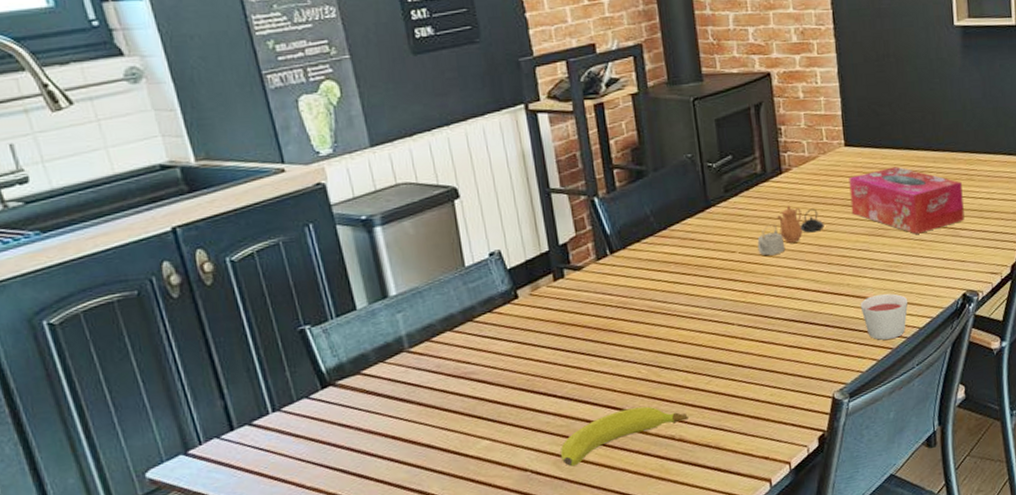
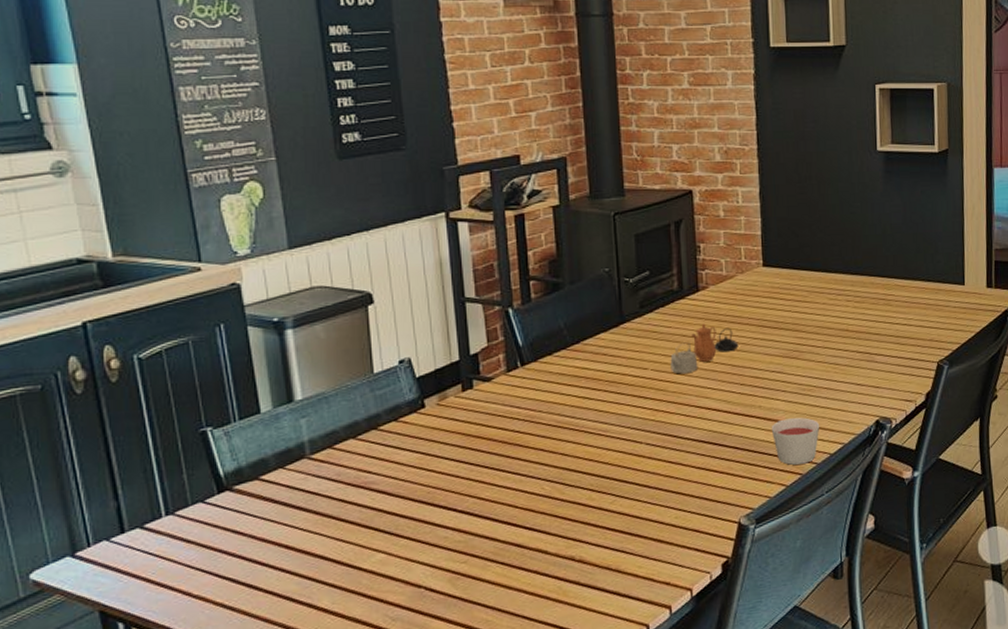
fruit: present [560,406,690,467] -> none [456,524,591,585]
tissue box: present [848,166,965,234] -> none [765,289,881,358]

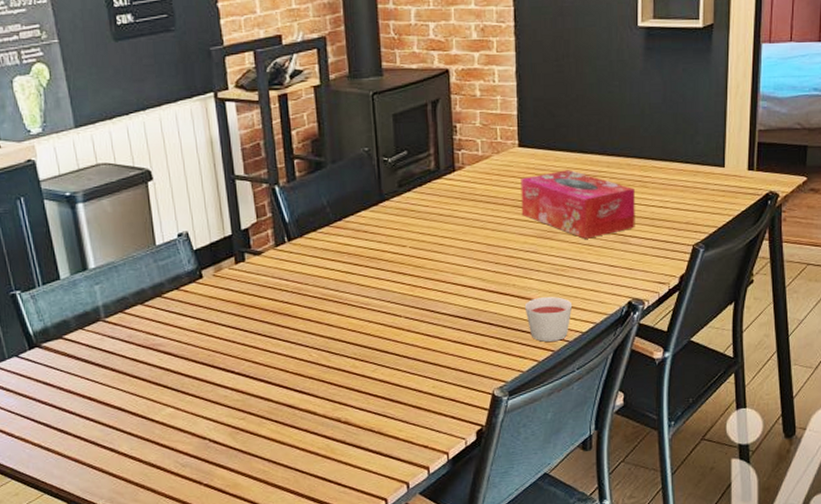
teapot: present [670,323,739,374] -> none [427,203,494,252]
tissue box: none [765,289,881,358] -> present [520,170,635,239]

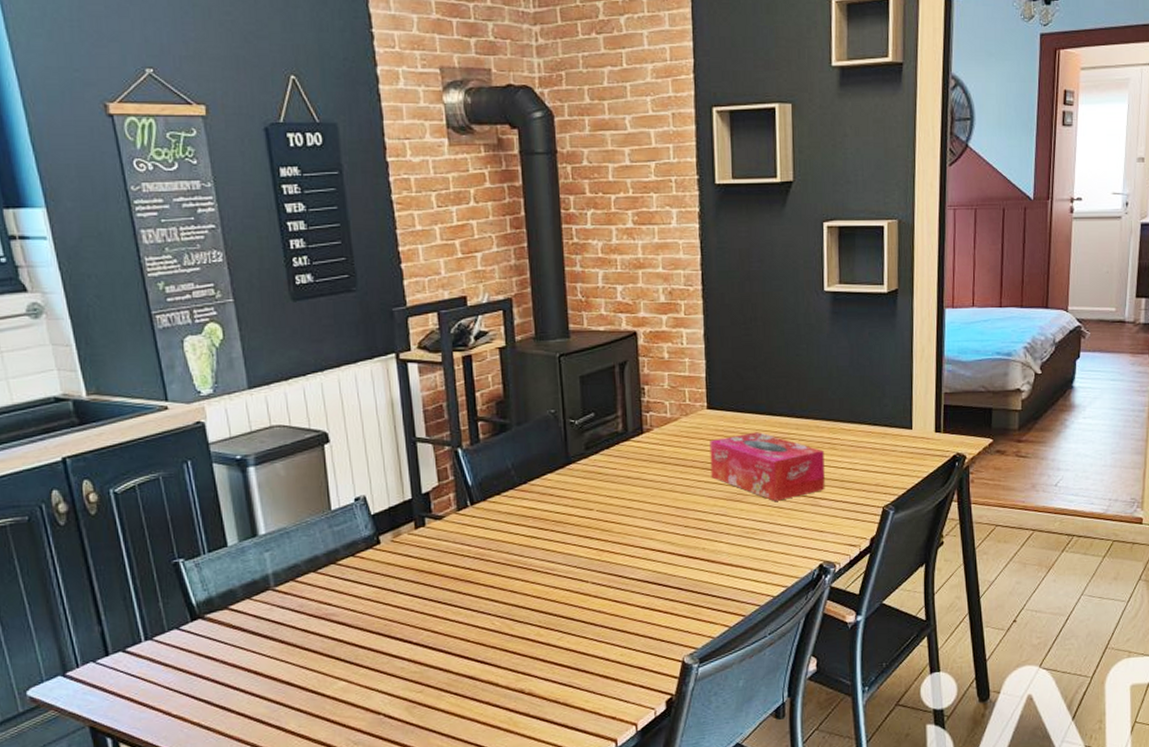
candle: present [524,297,573,342] -> none [714,560,764,607]

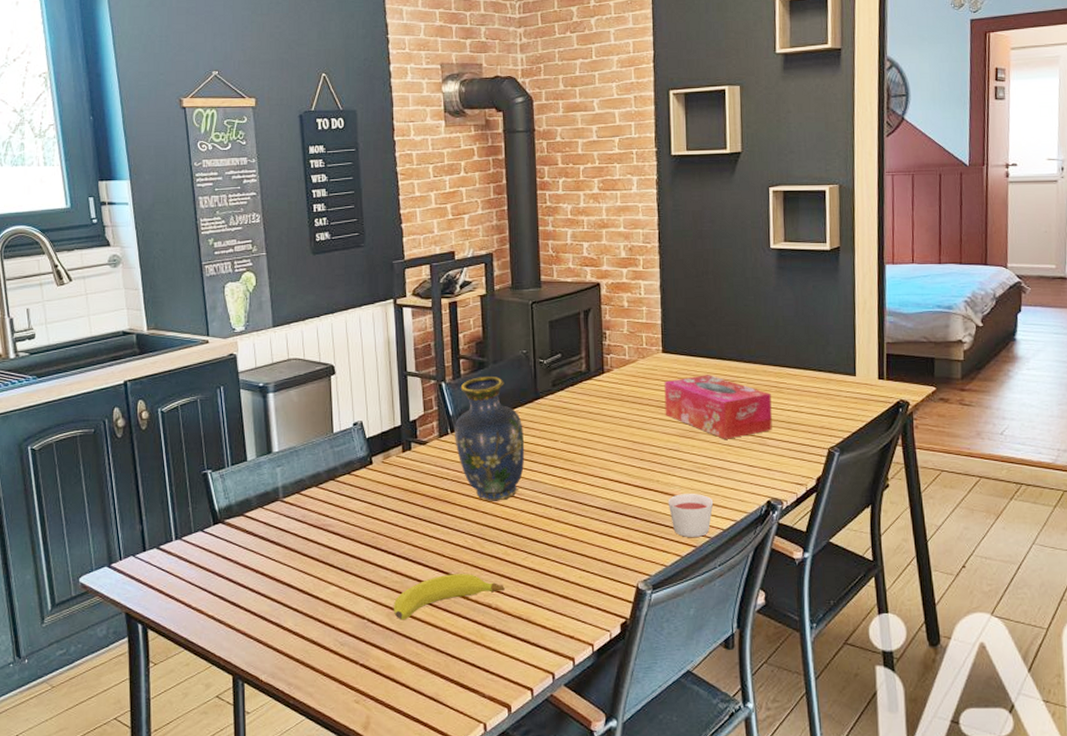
fruit: none [412,658,540,713] -> present [393,574,506,620]
vase: none [475,440,557,579] -> present [455,377,525,501]
candle: none [714,560,764,607] -> present [667,494,714,537]

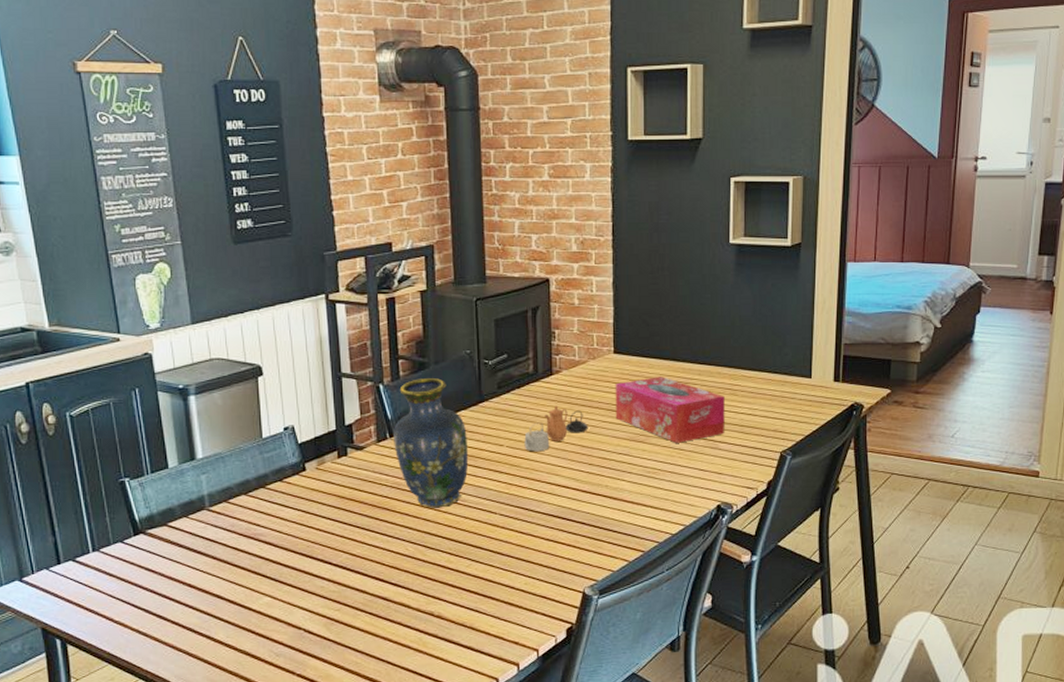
fruit: present [393,574,506,620] -> none [330,582,449,630]
teapot: none [578,402,639,447] -> present [524,405,588,452]
candle: present [667,494,714,537] -> none [616,498,663,542]

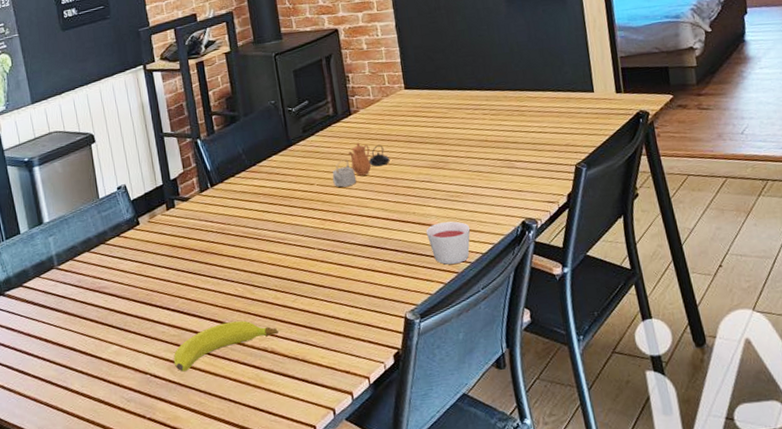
fruit: none [330,582,449,630] -> present [173,320,280,372]
vase: present [393,378,469,508] -> none [213,129,284,249]
tissue box: present [615,377,725,443] -> none [409,105,519,166]
candle: none [616,498,663,542] -> present [425,221,471,265]

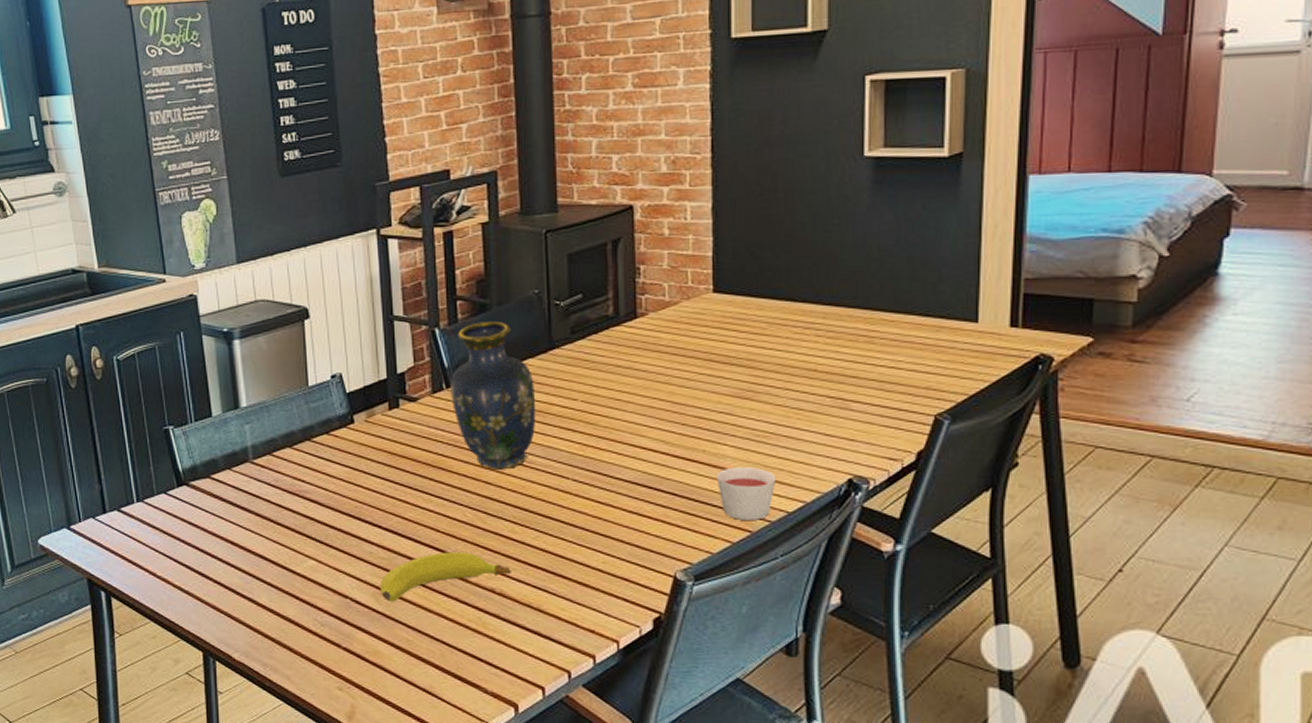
vase: none [213,129,284,249] -> present [451,322,536,470]
teapot: present [332,142,390,188] -> none [602,354,681,408]

